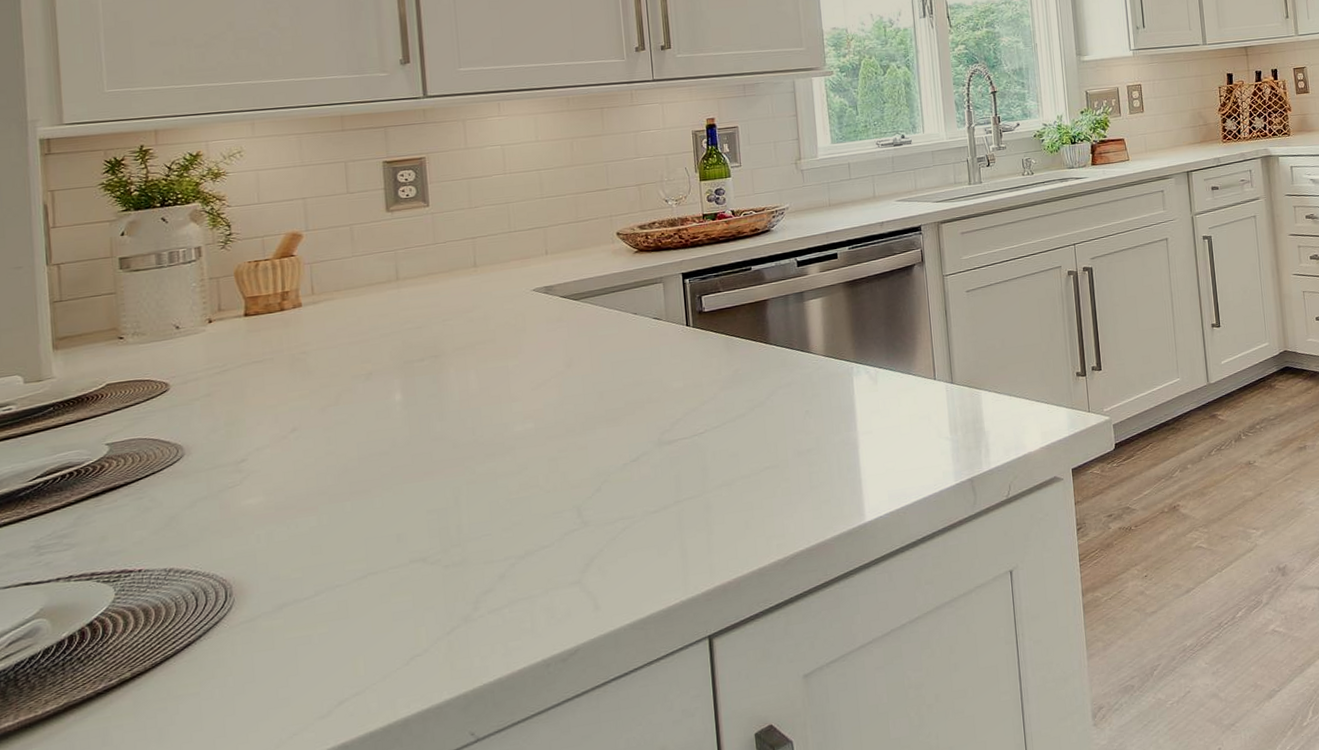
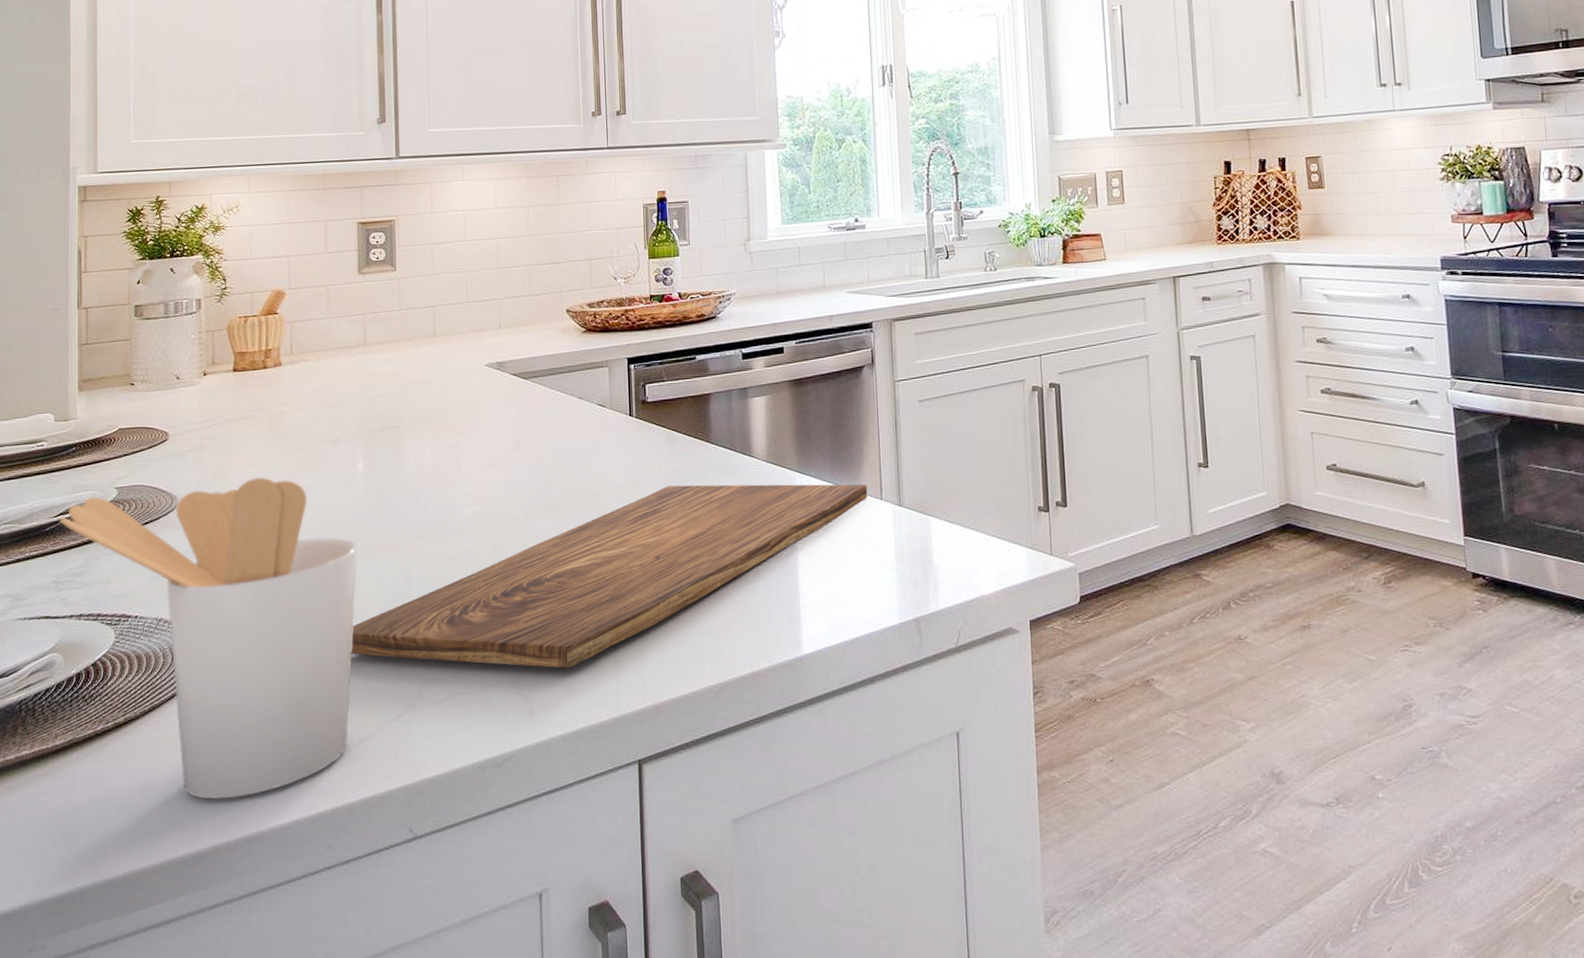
utensil holder: none [37,417,400,739] -> present [60,477,357,800]
cutting board: none [396,368,922,578] -> present [351,484,868,669]

